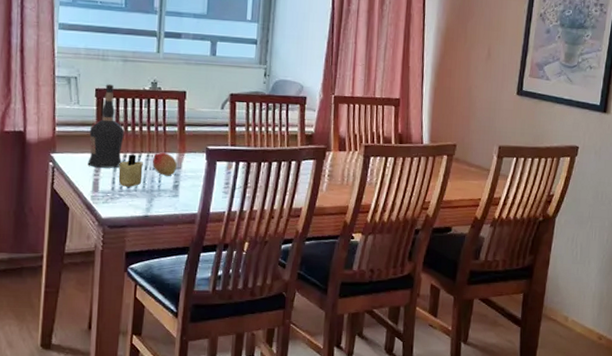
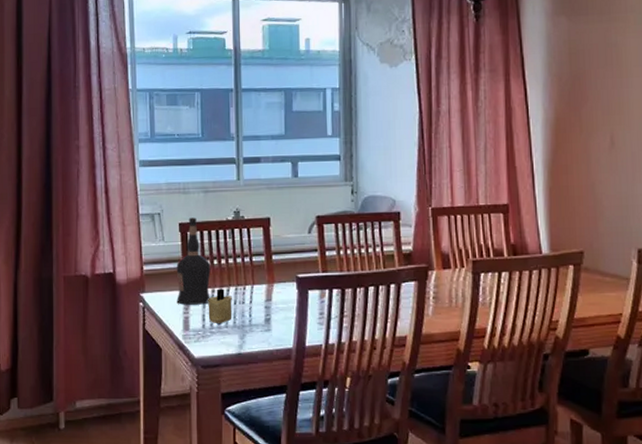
fruit: present [153,152,178,176] -> none [242,284,268,309]

